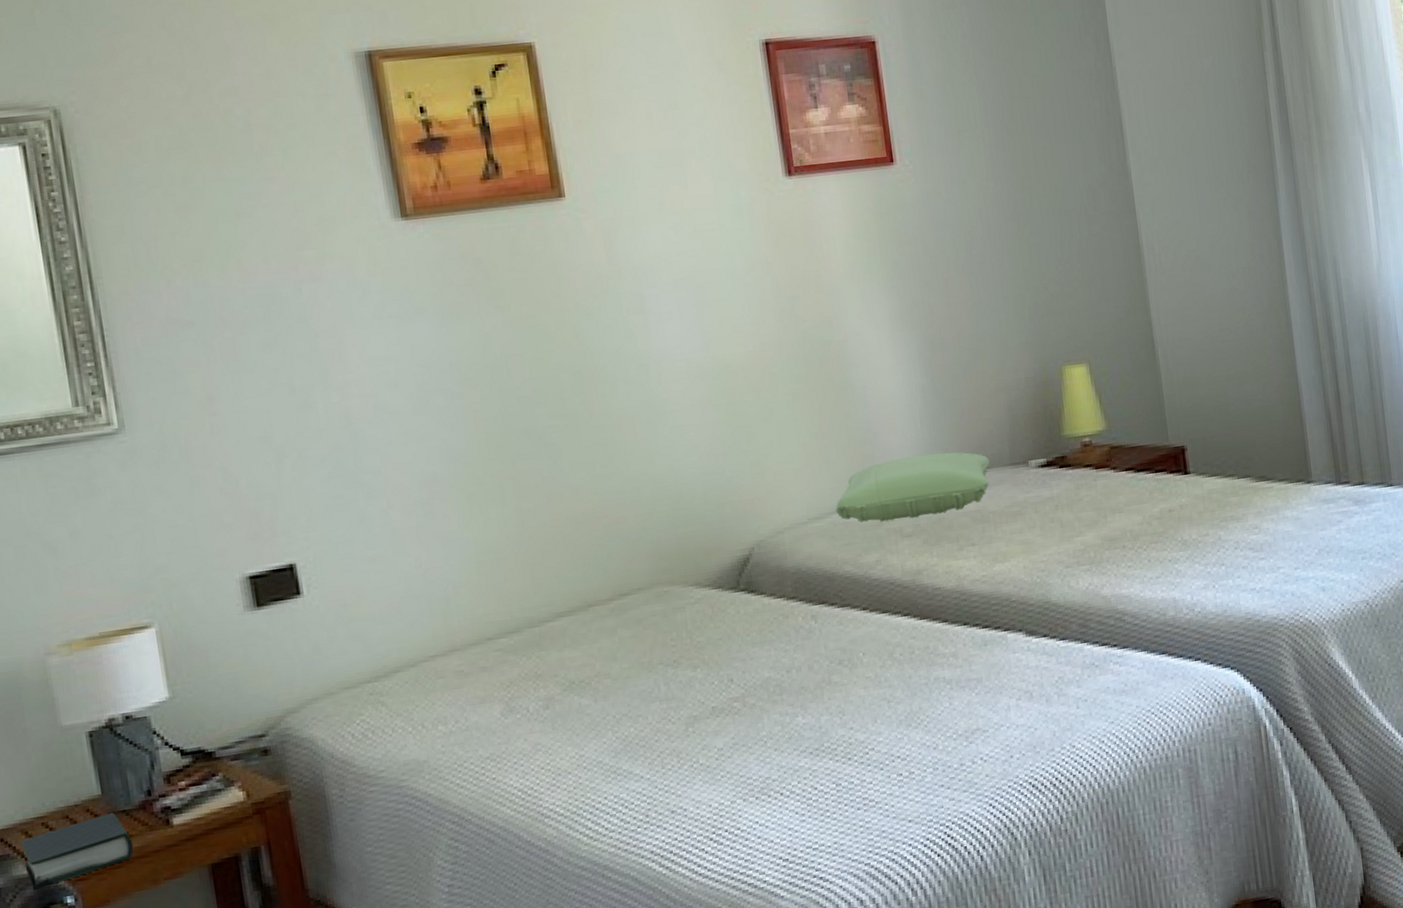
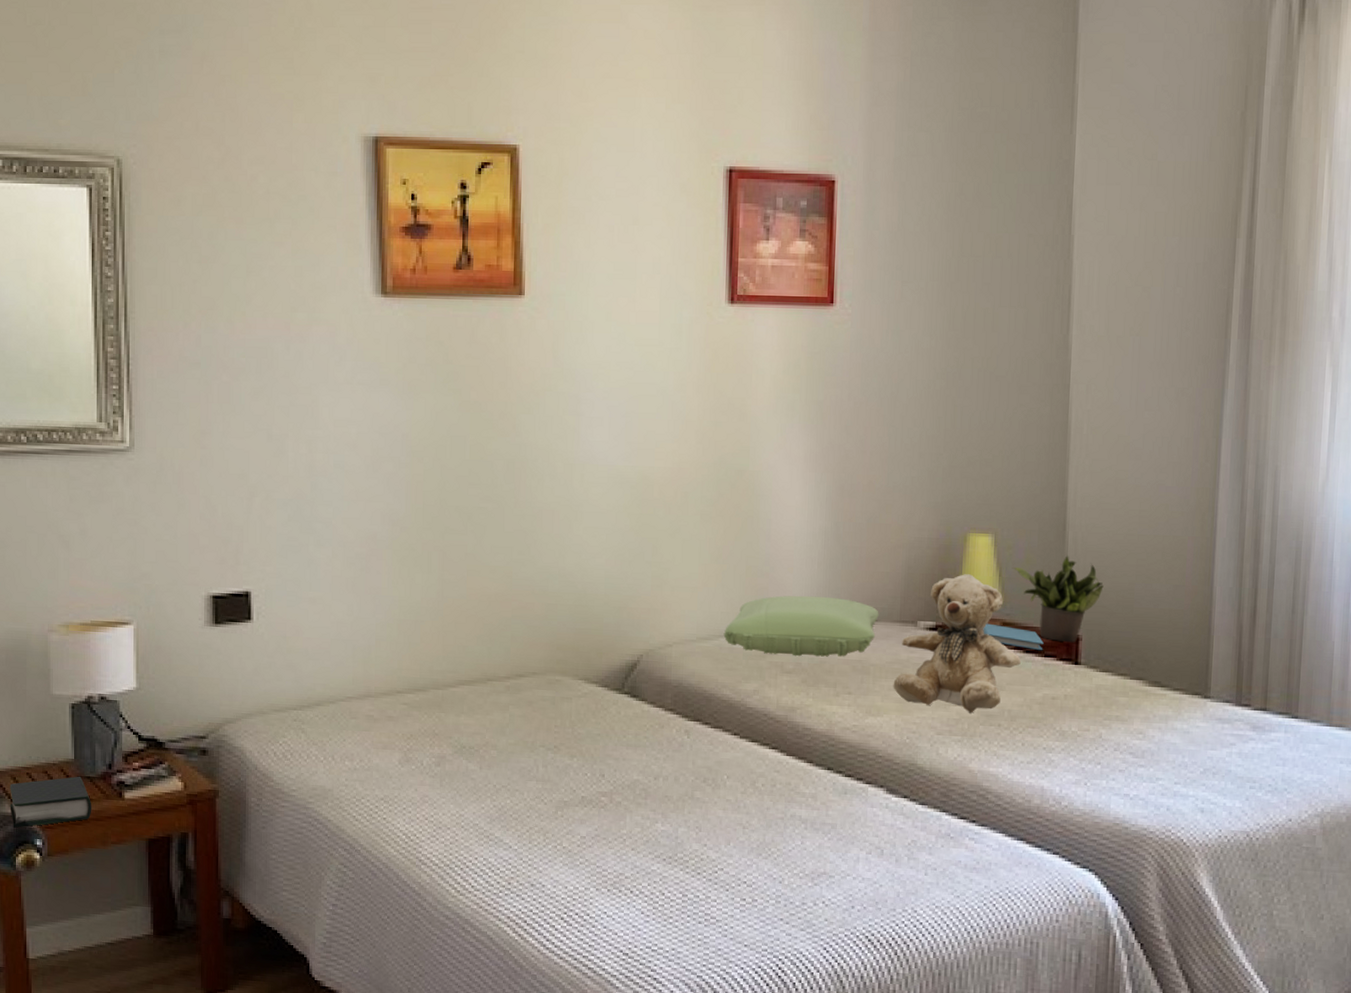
teddy bear: none [1014,406,1134,543] -> present [893,574,1021,713]
book: none [1093,449,1153,468] -> present [983,623,1044,651]
potted plant: none [1110,371,1199,456] -> present [1011,554,1104,643]

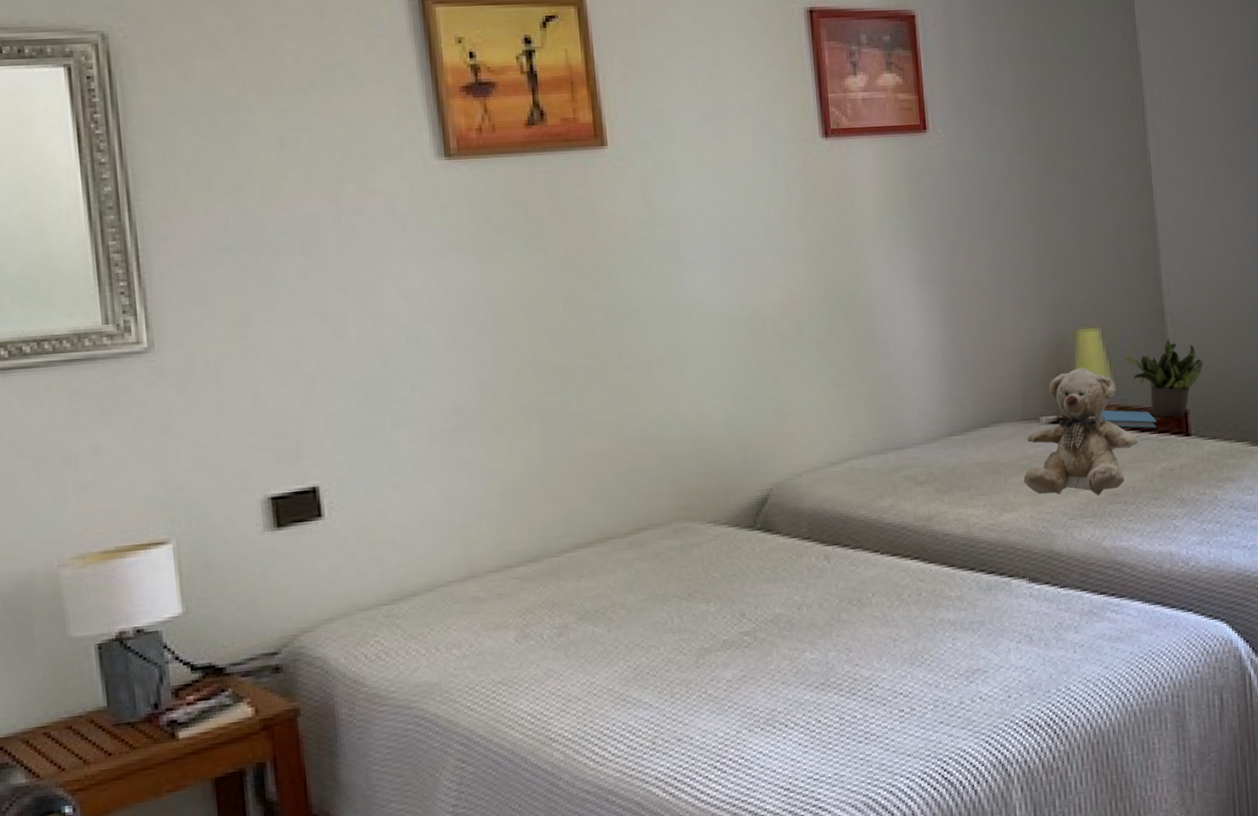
book: present [10,776,92,828] -> none [21,724,137,799]
pillow: present [723,595,879,657] -> none [853,405,1003,469]

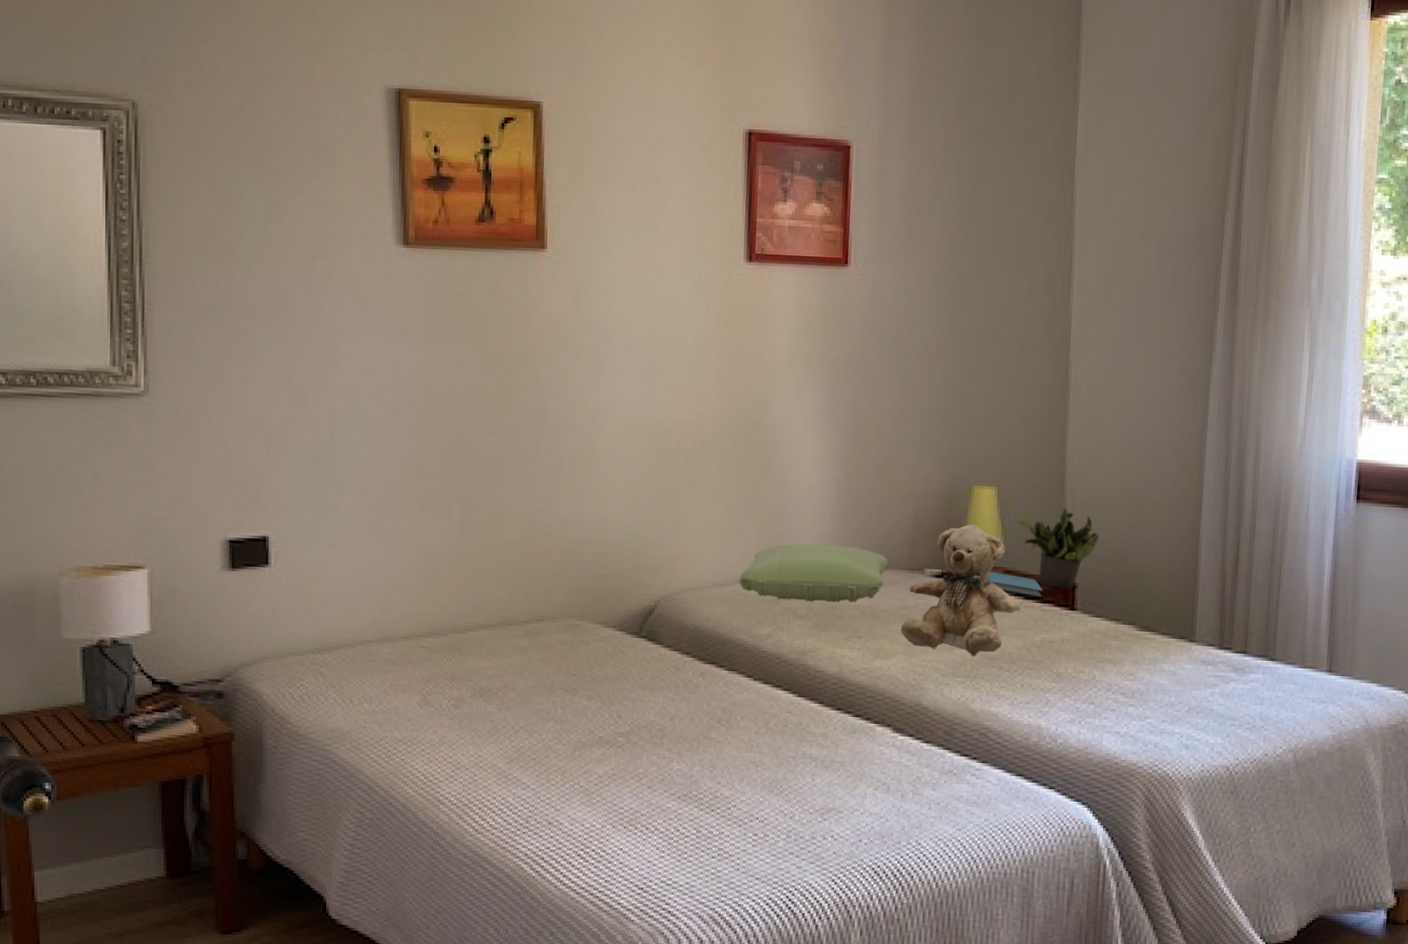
pillow: none [853,405,1003,469] -> present [739,543,888,603]

